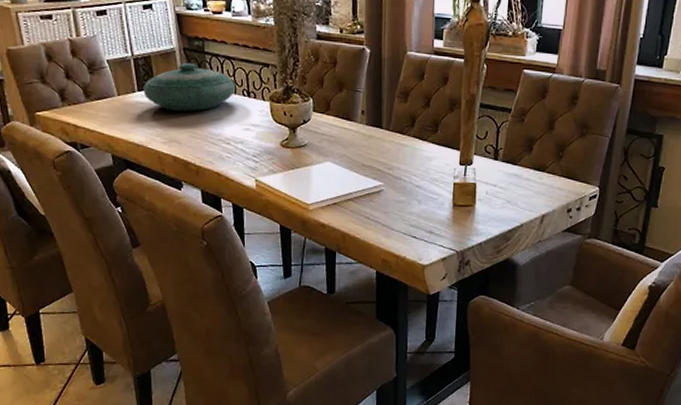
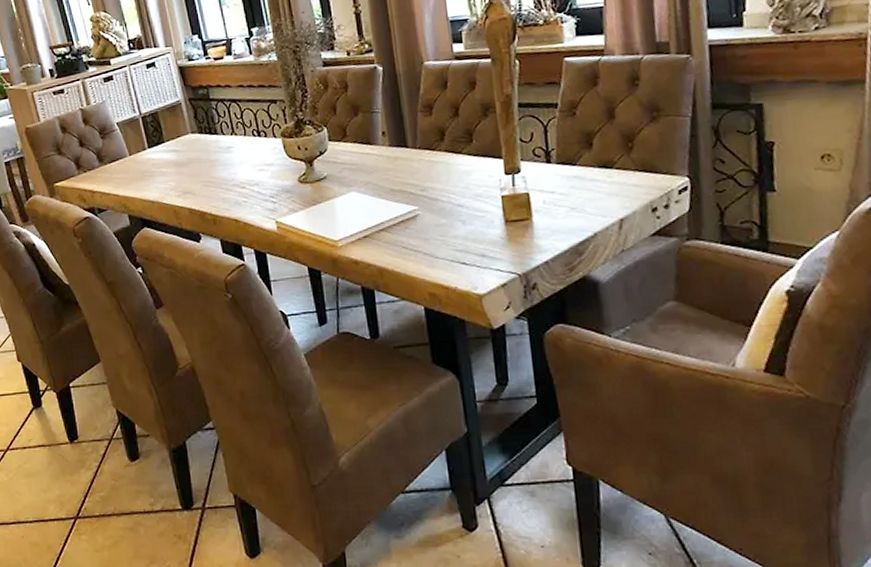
decorative bowl: present [143,62,236,111] -> none [153,111,245,163]

